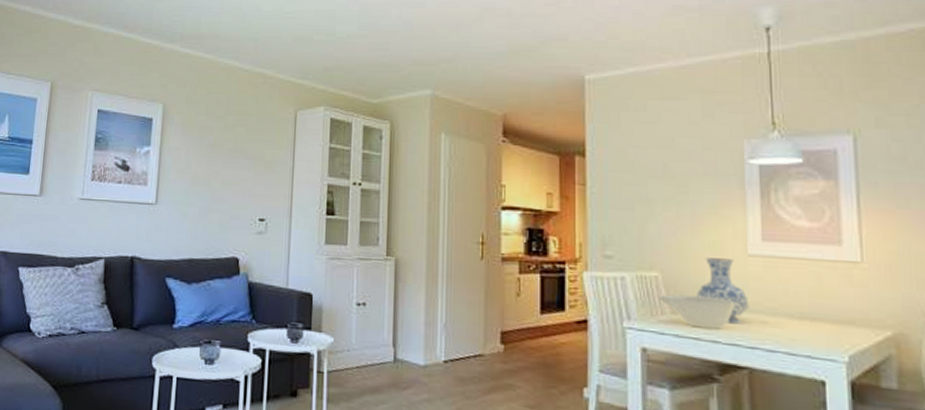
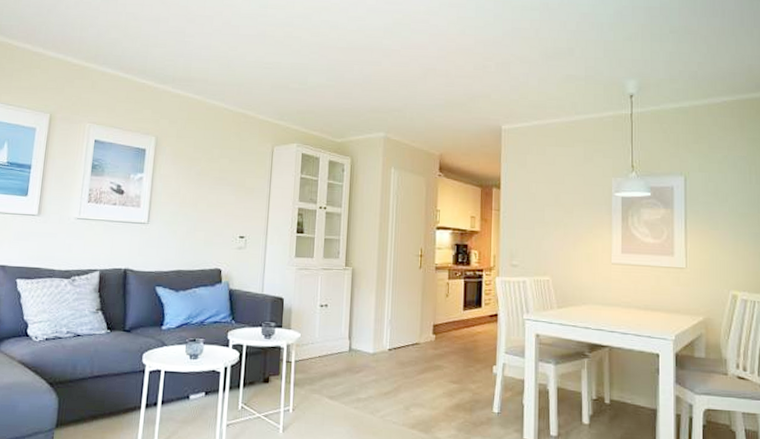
bowl: present [657,294,735,331] -> none [548,293,602,320]
vase: present [695,257,750,325] -> none [575,266,611,315]

